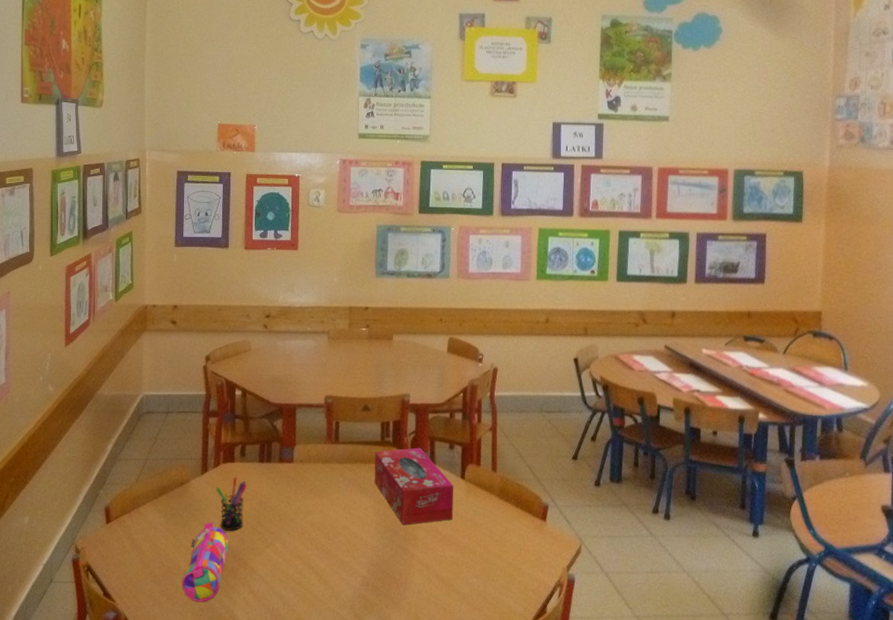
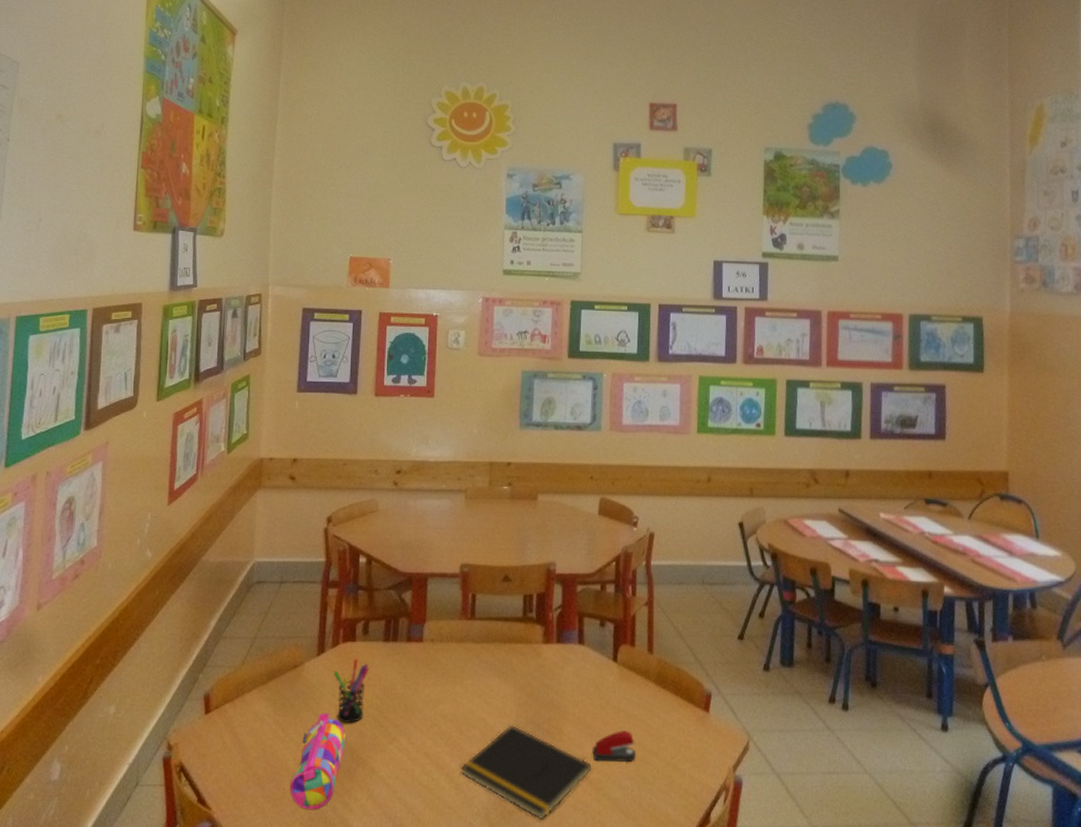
notepad: none [329,531,442,611] -> present [461,724,591,821]
tissue box: present [374,447,454,526] -> none [514,624,605,717]
stapler: none [443,537,481,564] -> present [592,730,635,763]

